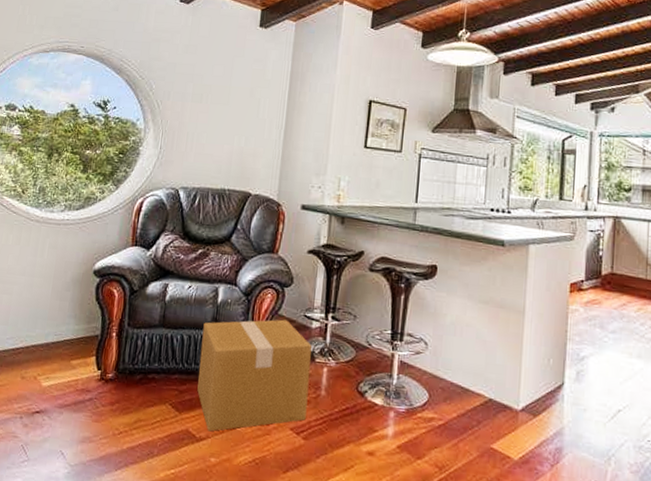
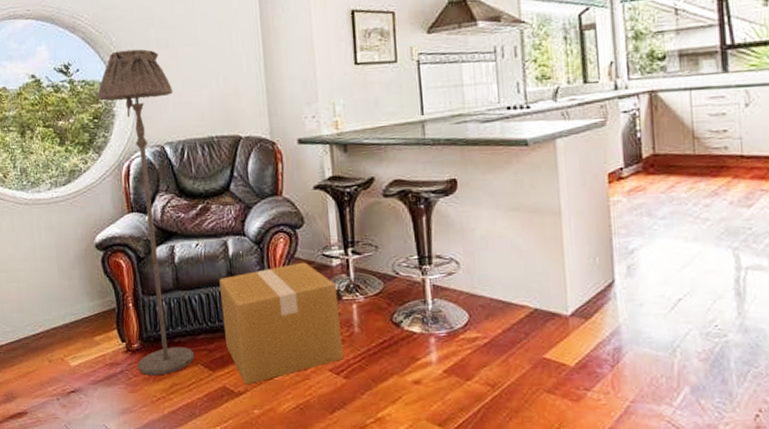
floor lamp: none [107,97,198,409] -> present [97,49,195,376]

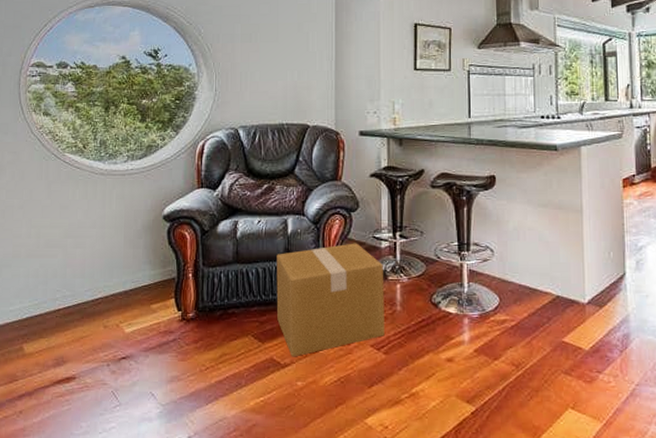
floor lamp: present [97,49,195,376] -> none [181,41,252,345]

